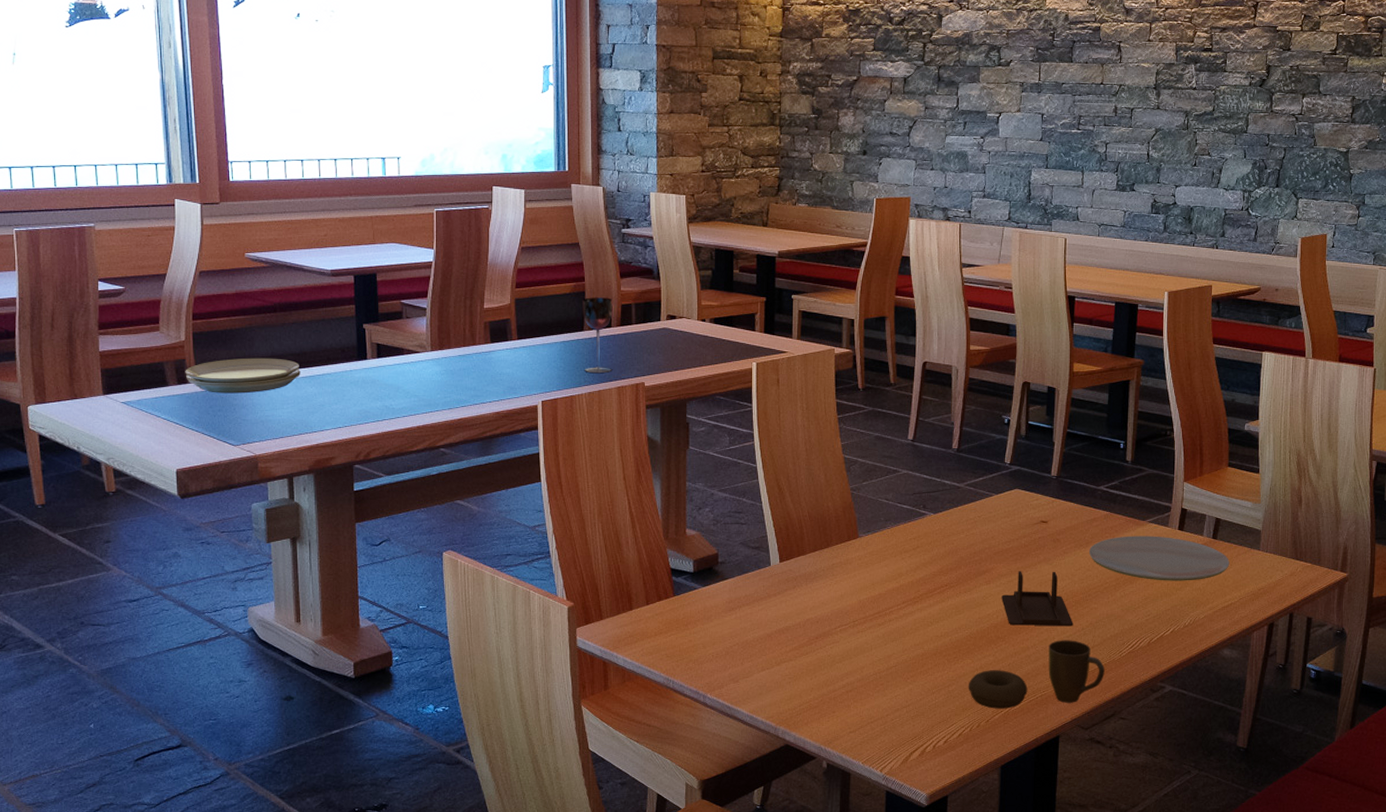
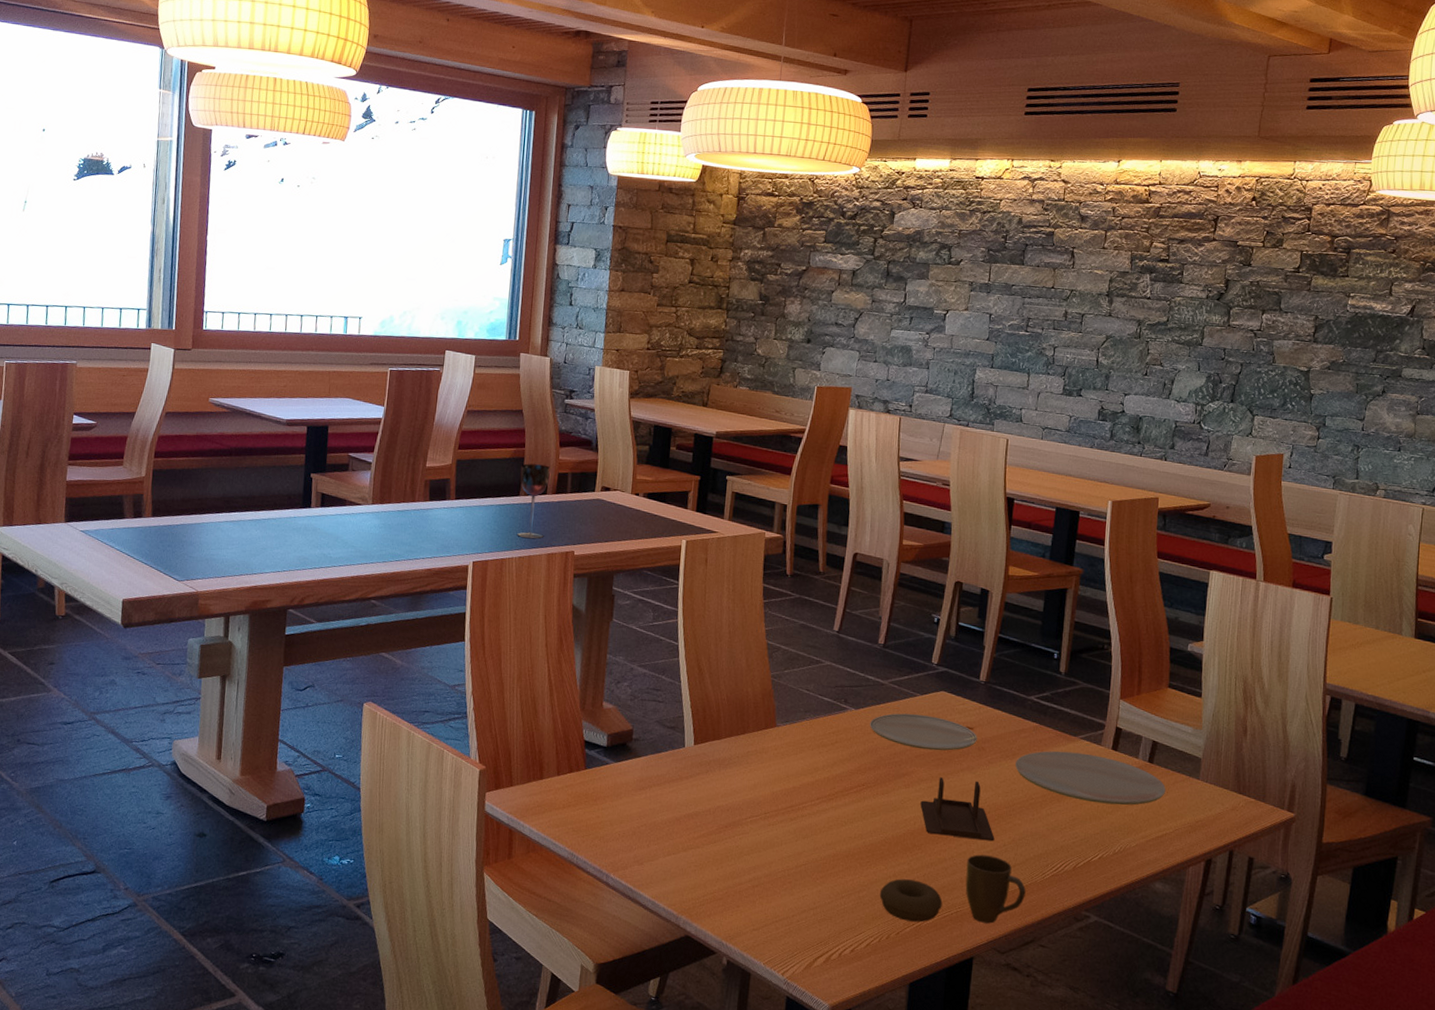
plate: present [185,358,301,394] -> none [141,497,248,532]
plate: none [949,514,1052,546] -> present [870,713,977,751]

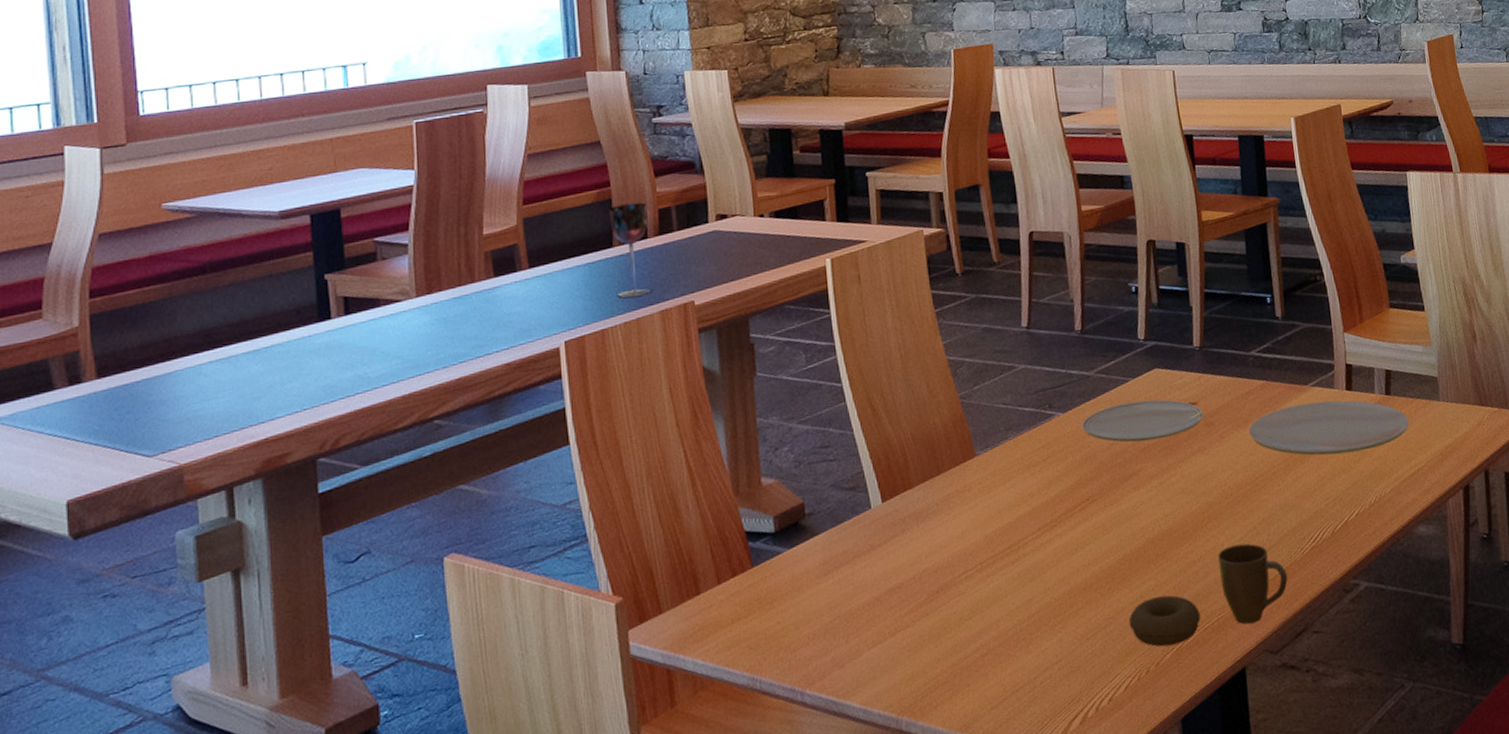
napkin holder: present [920,777,995,841] -> none [1155,462,1243,537]

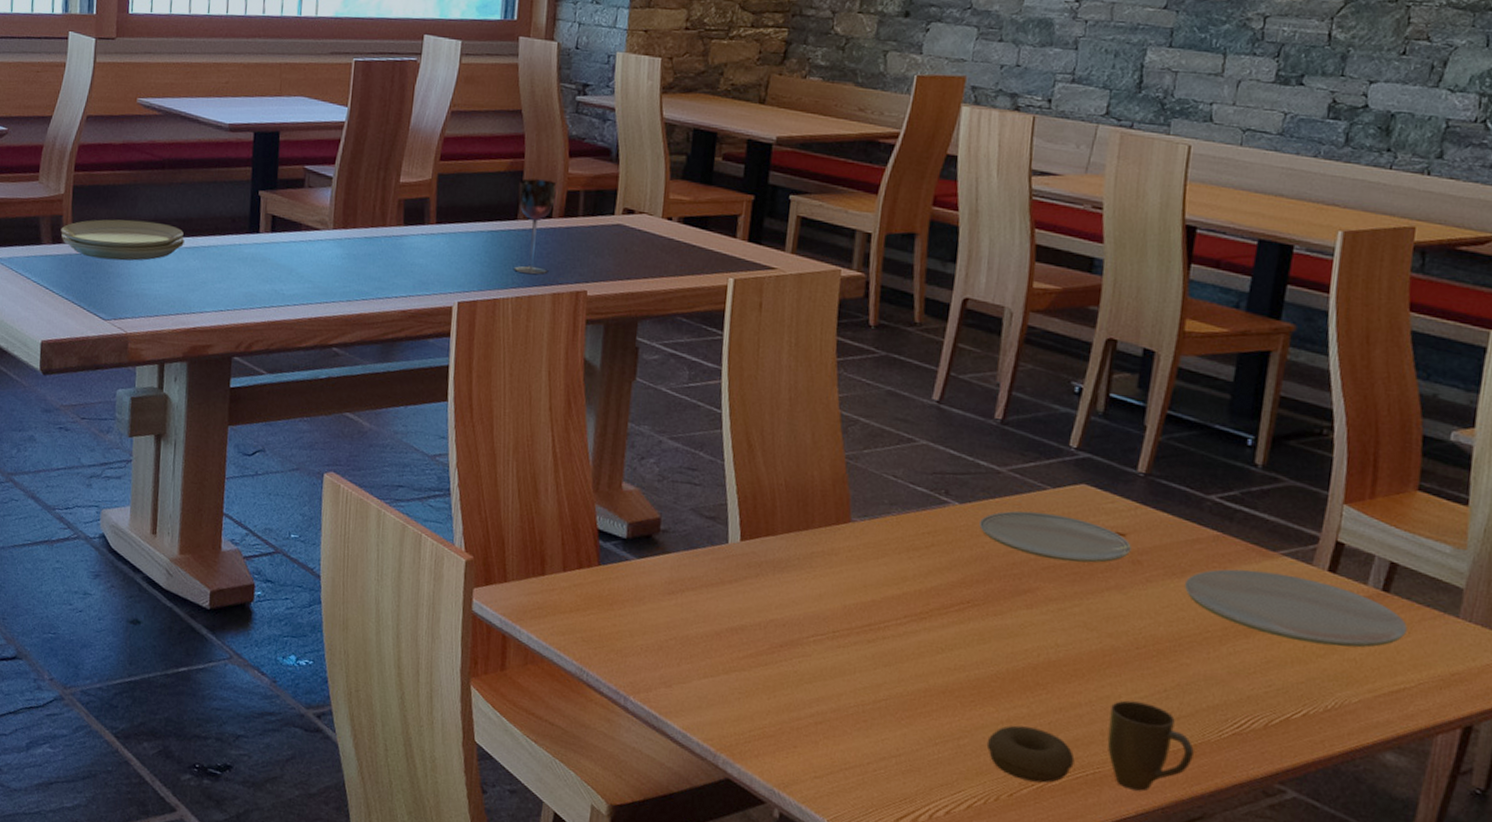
plate: none [79,332,241,391] -> present [60,219,184,261]

